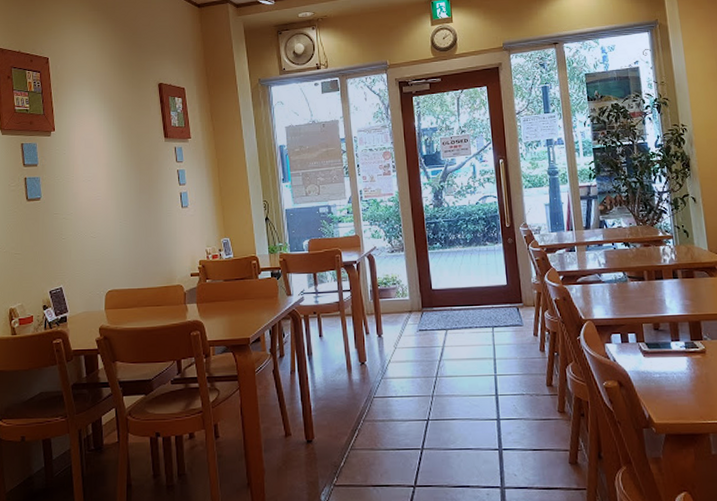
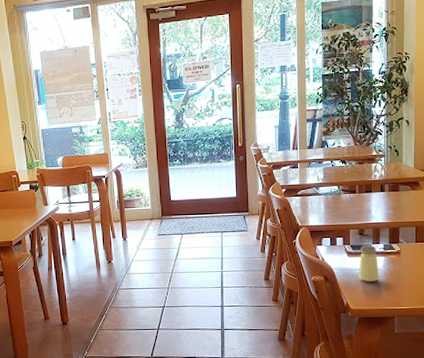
saltshaker: none [658,343,685,388] -> present [359,245,379,282]

